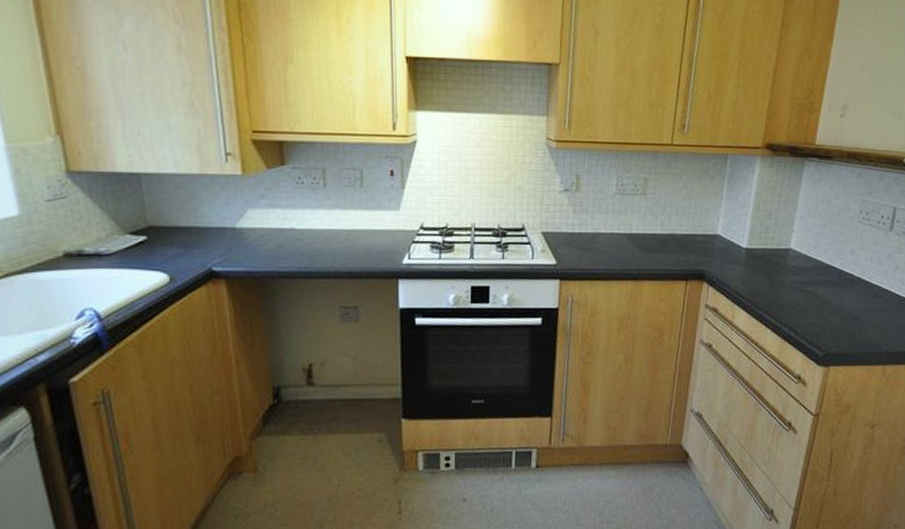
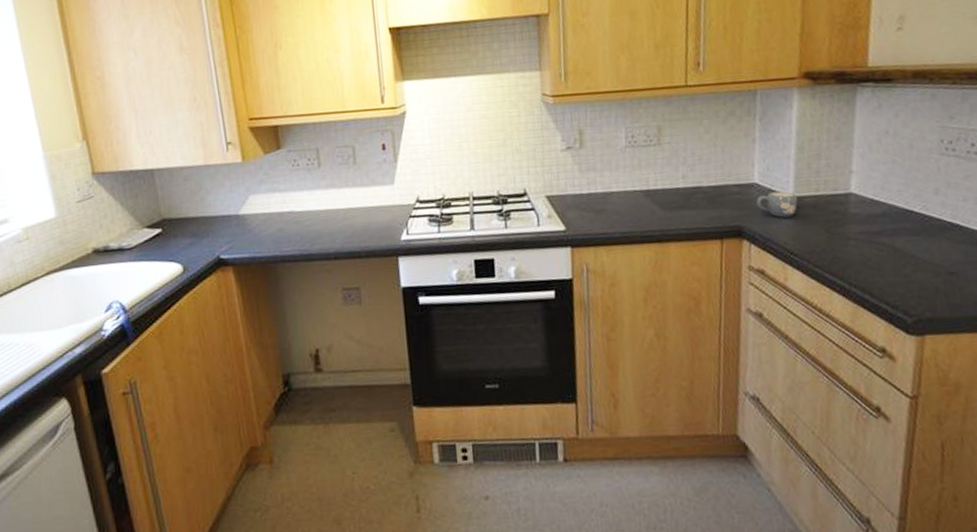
mug: none [717,243,750,265] -> present [756,191,798,218]

